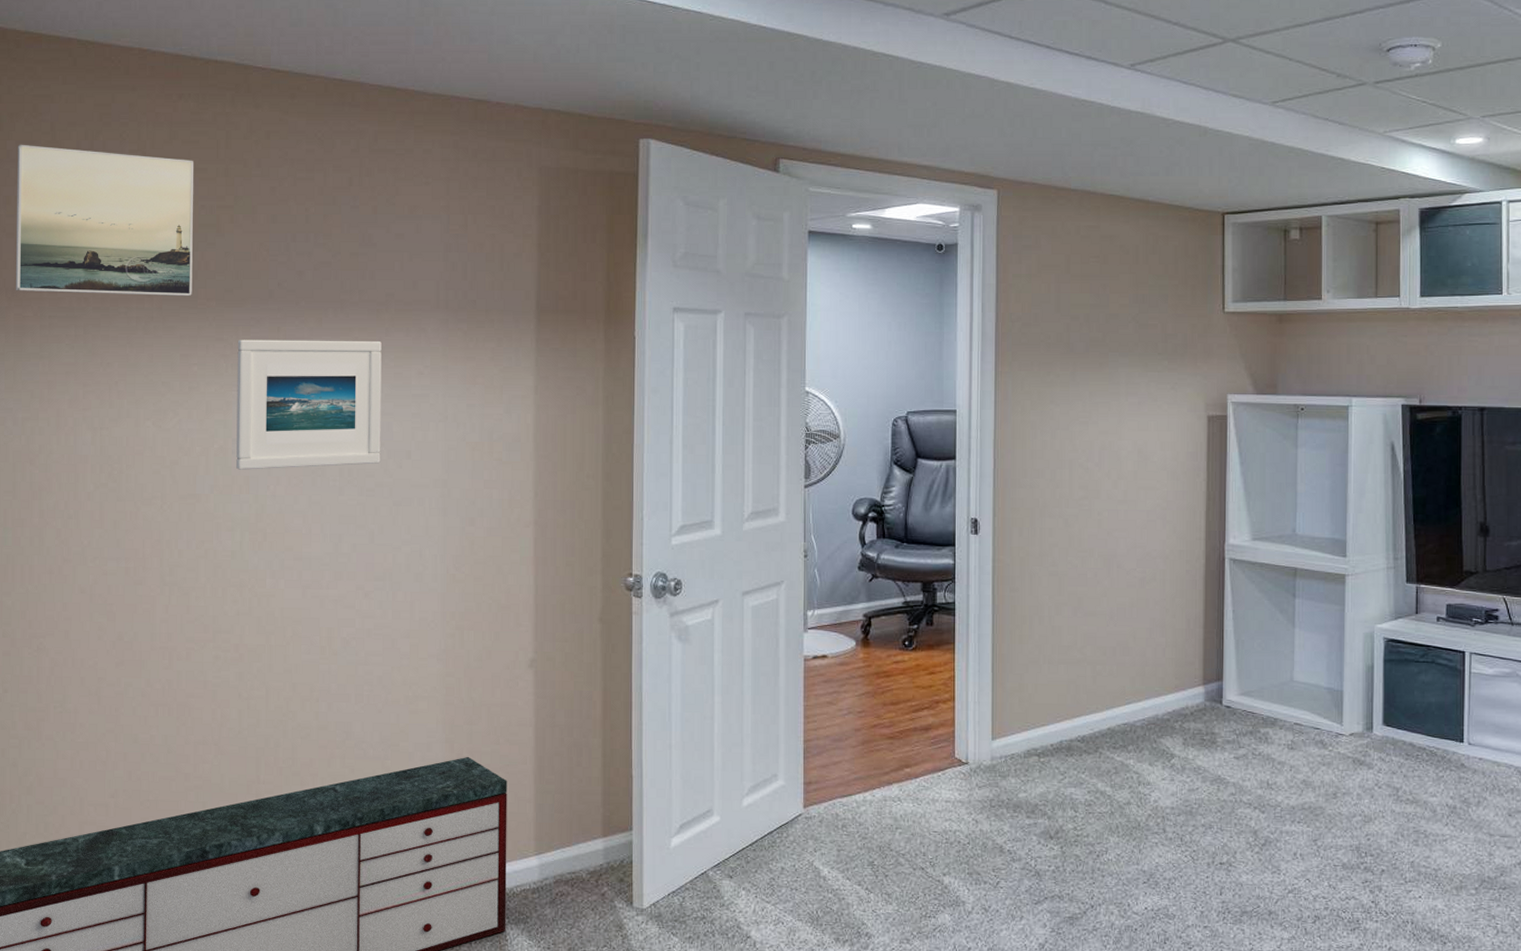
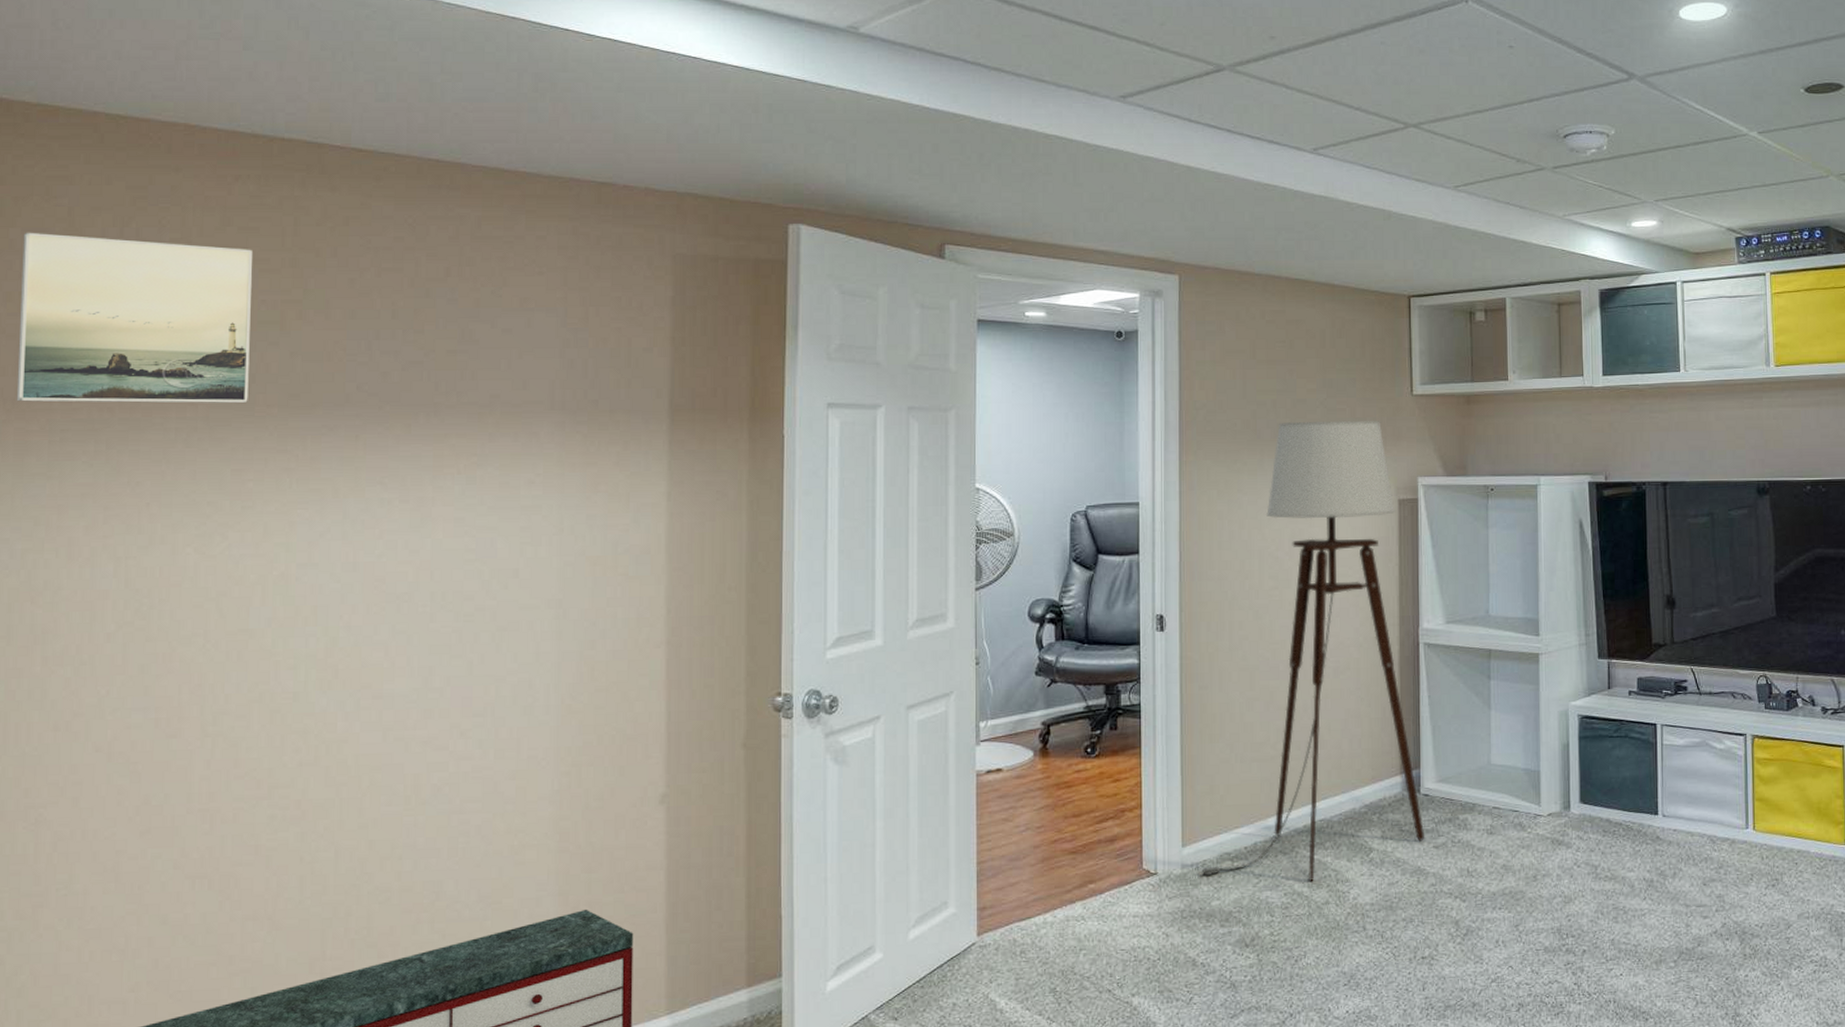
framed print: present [236,339,382,470] -> none [301,447,484,599]
floor lamp: none [1004,335,1226,782] -> present [1196,421,1425,882]

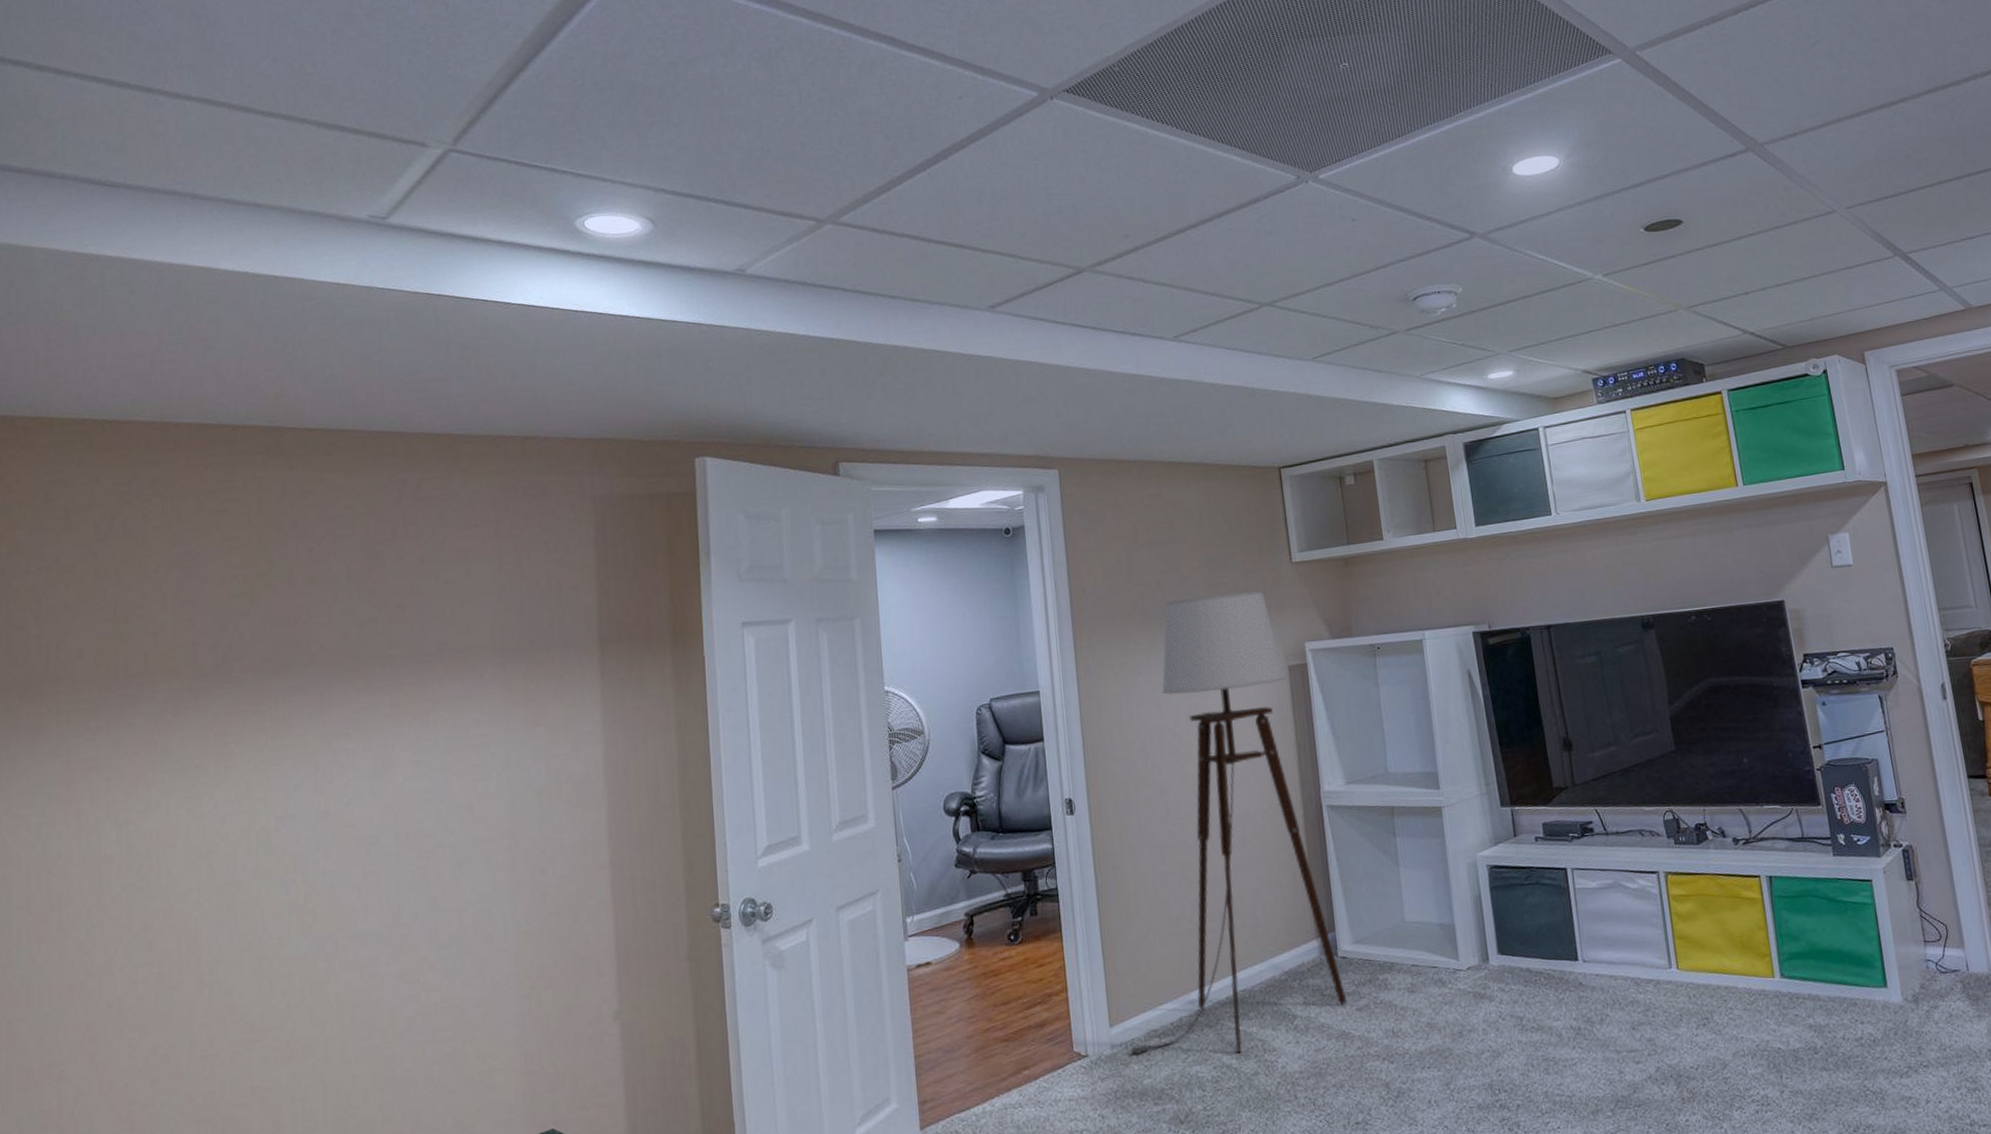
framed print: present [16,232,254,403] -> none [27,529,226,688]

